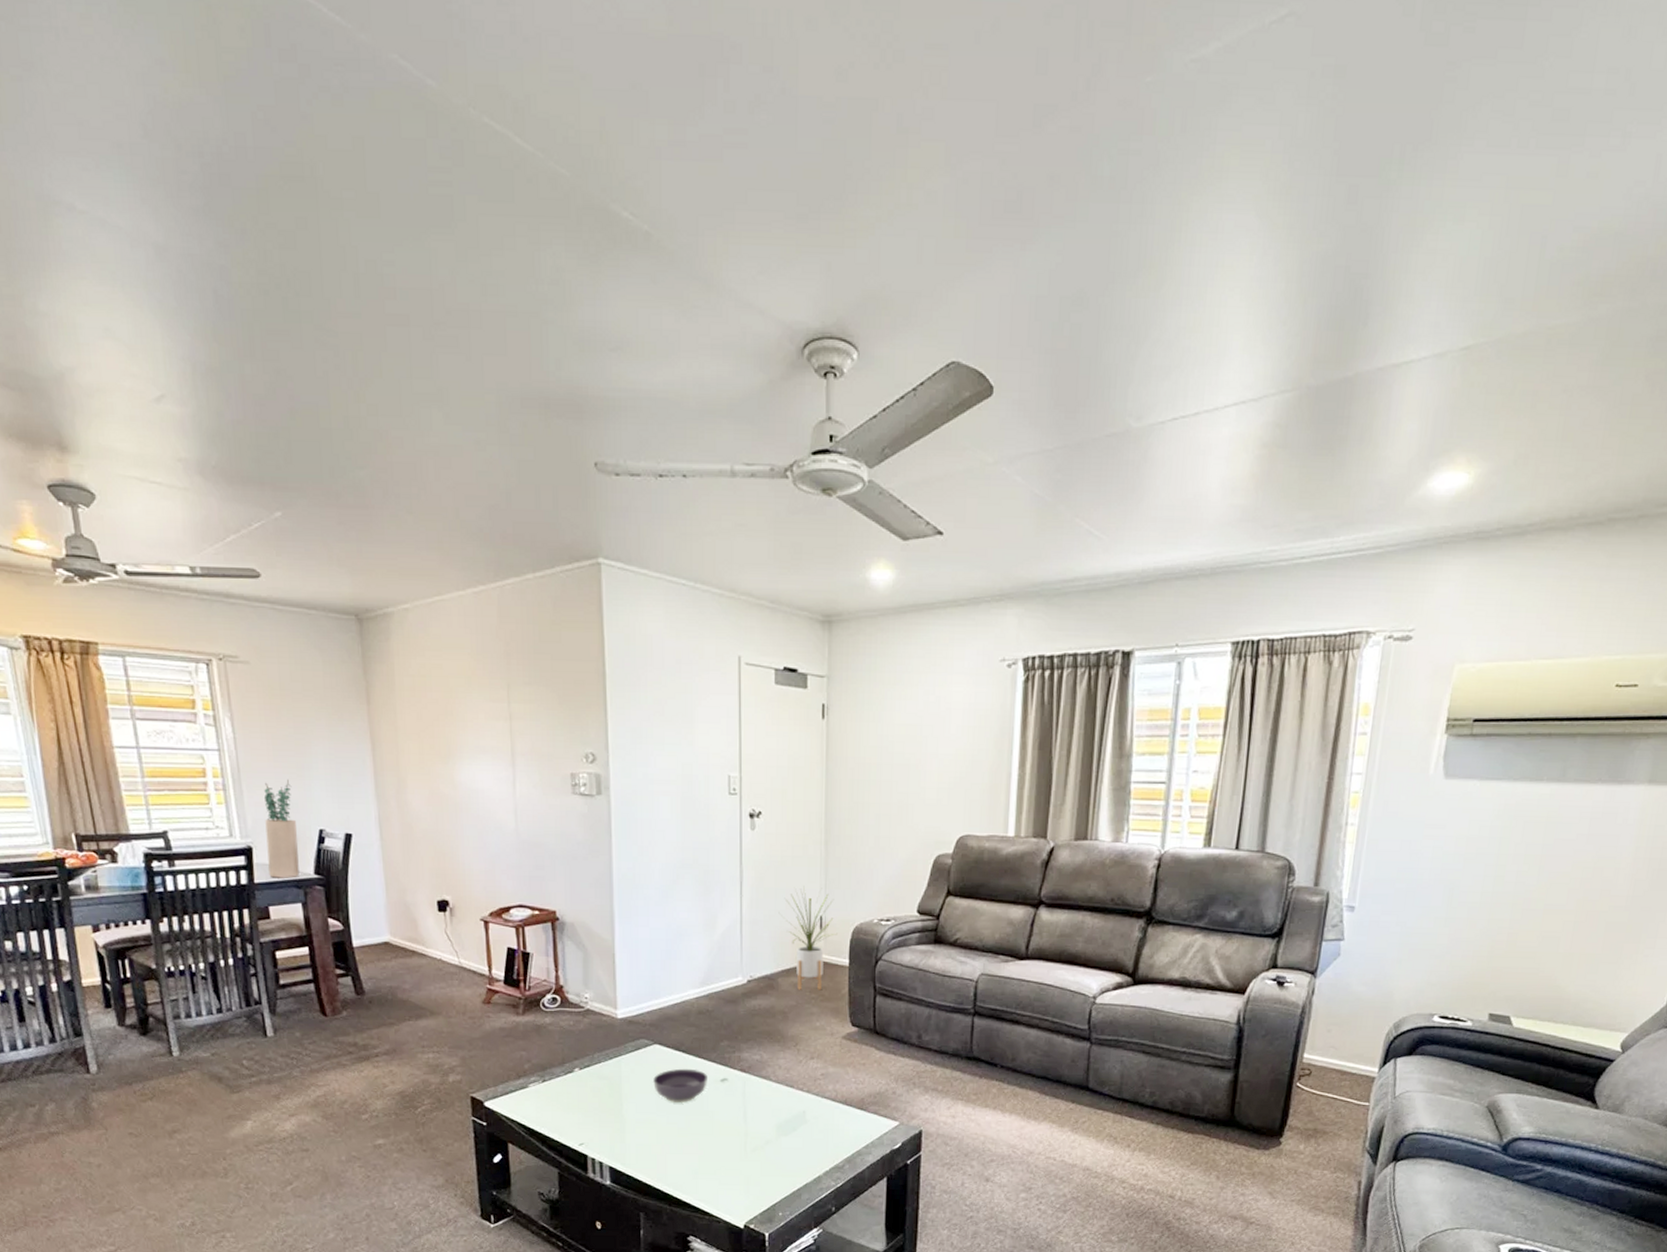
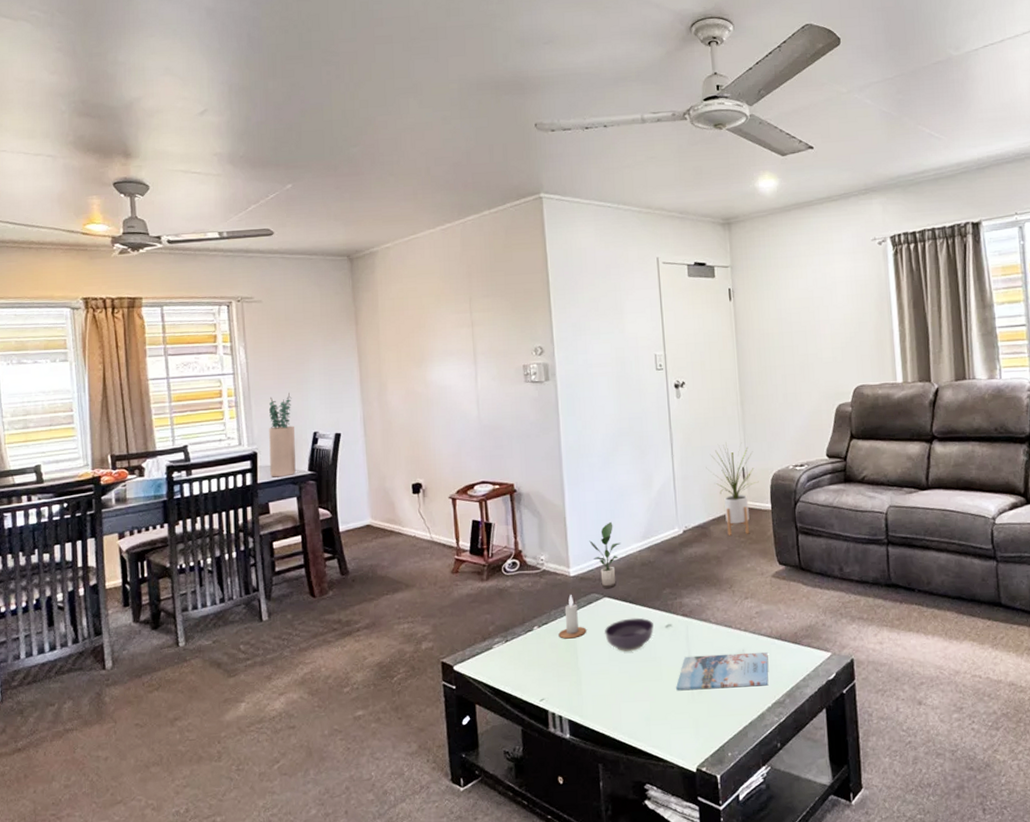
candle: none [602,1038,634,1084] -> present [558,595,587,639]
potted plant: none [640,963,677,1036] -> present [589,521,621,589]
magazine: none [728,1113,830,1150] -> present [676,651,769,690]

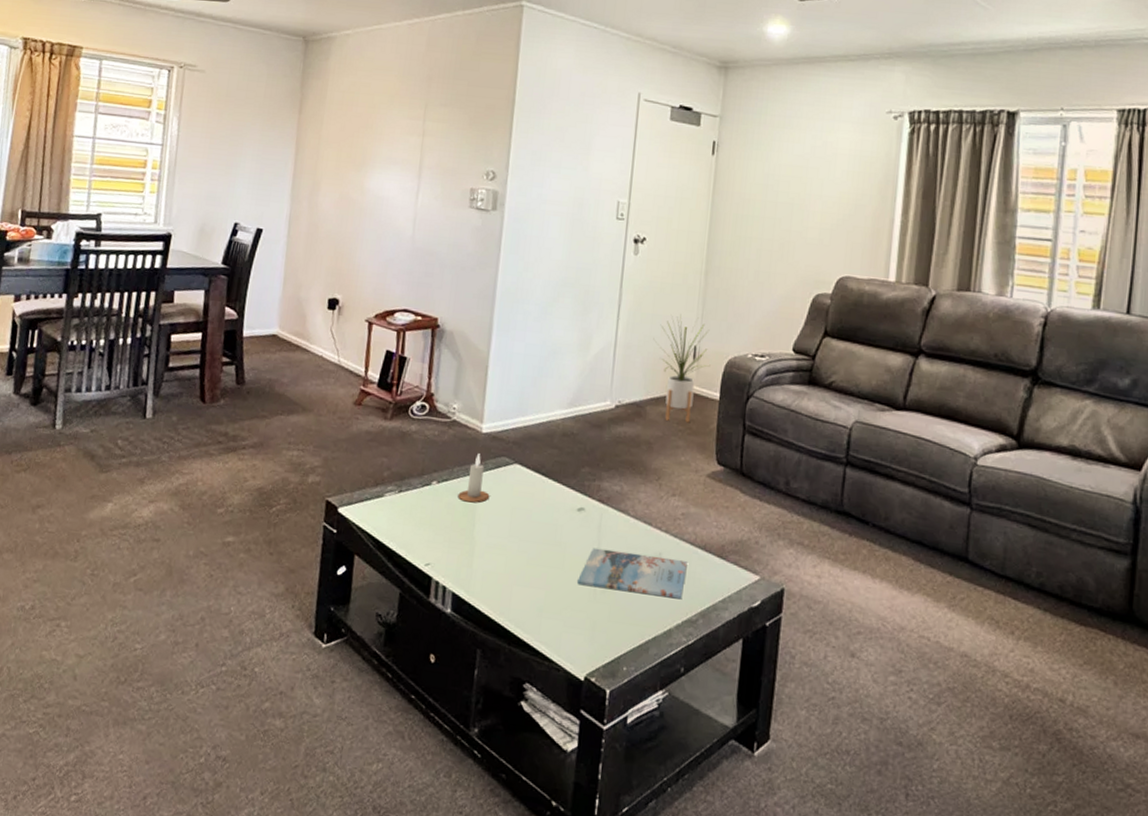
vase: present [269,393,296,478] -> none [181,176,219,266]
potted plant: present [589,521,621,589] -> none [509,379,545,456]
bowl: present [605,617,654,651] -> none [508,492,565,530]

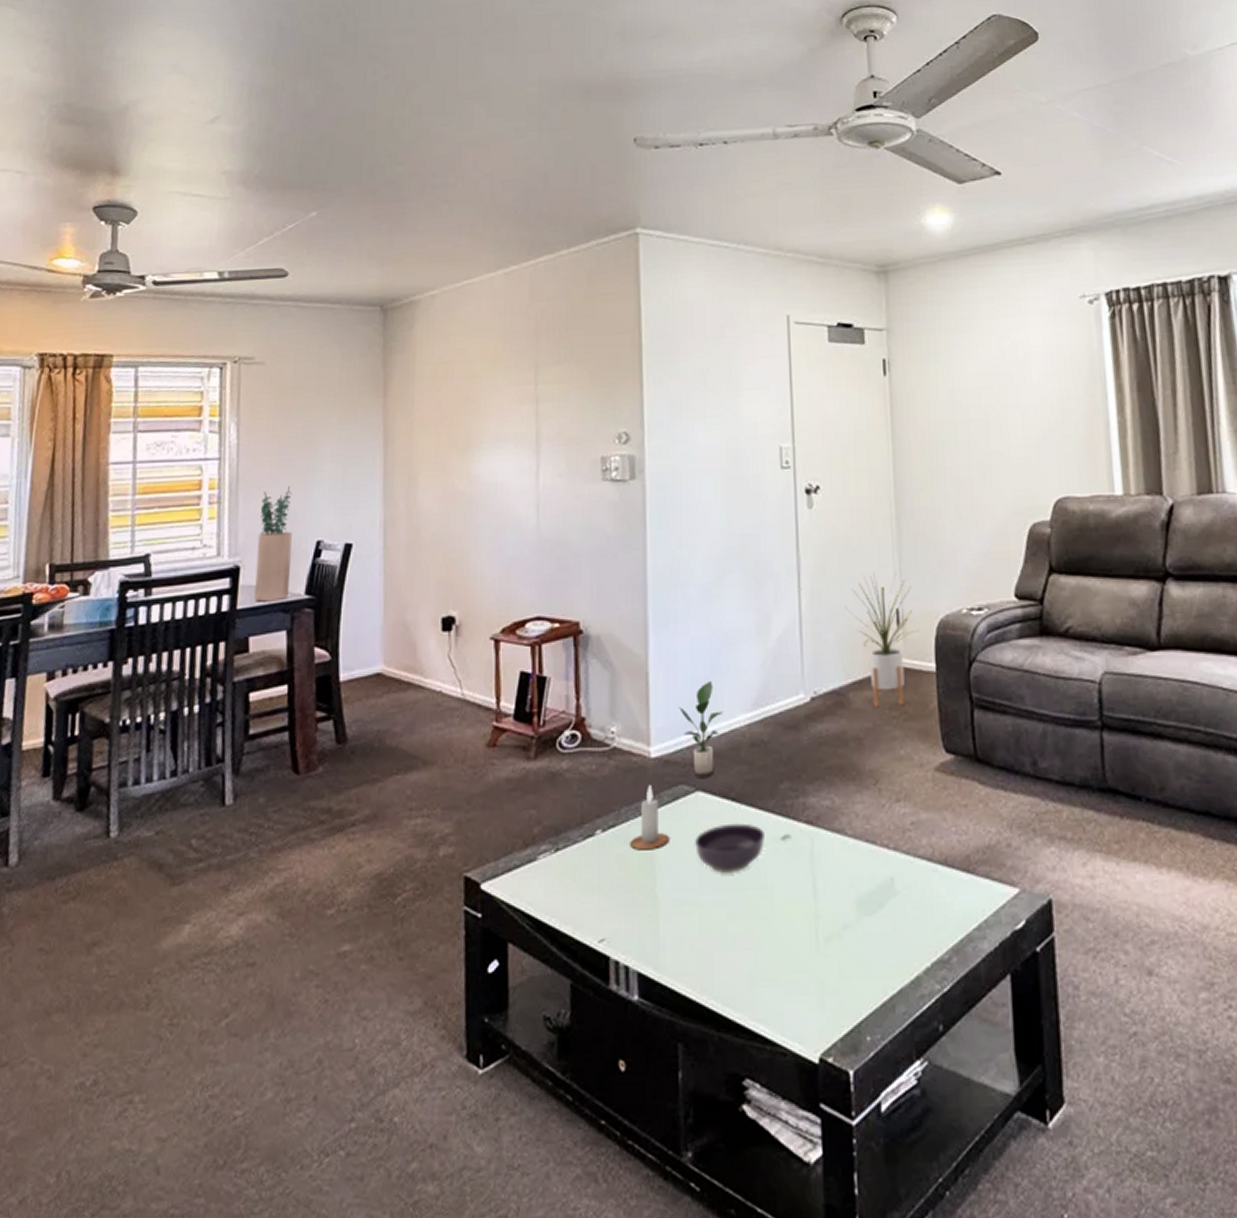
vase: none [181,176,219,266] -> present [254,487,293,602]
bowl: none [508,492,565,530] -> present [695,823,764,873]
potted plant: none [509,379,545,456] -> present [679,680,724,779]
magazine: present [577,547,688,600] -> none [794,882,928,935]

